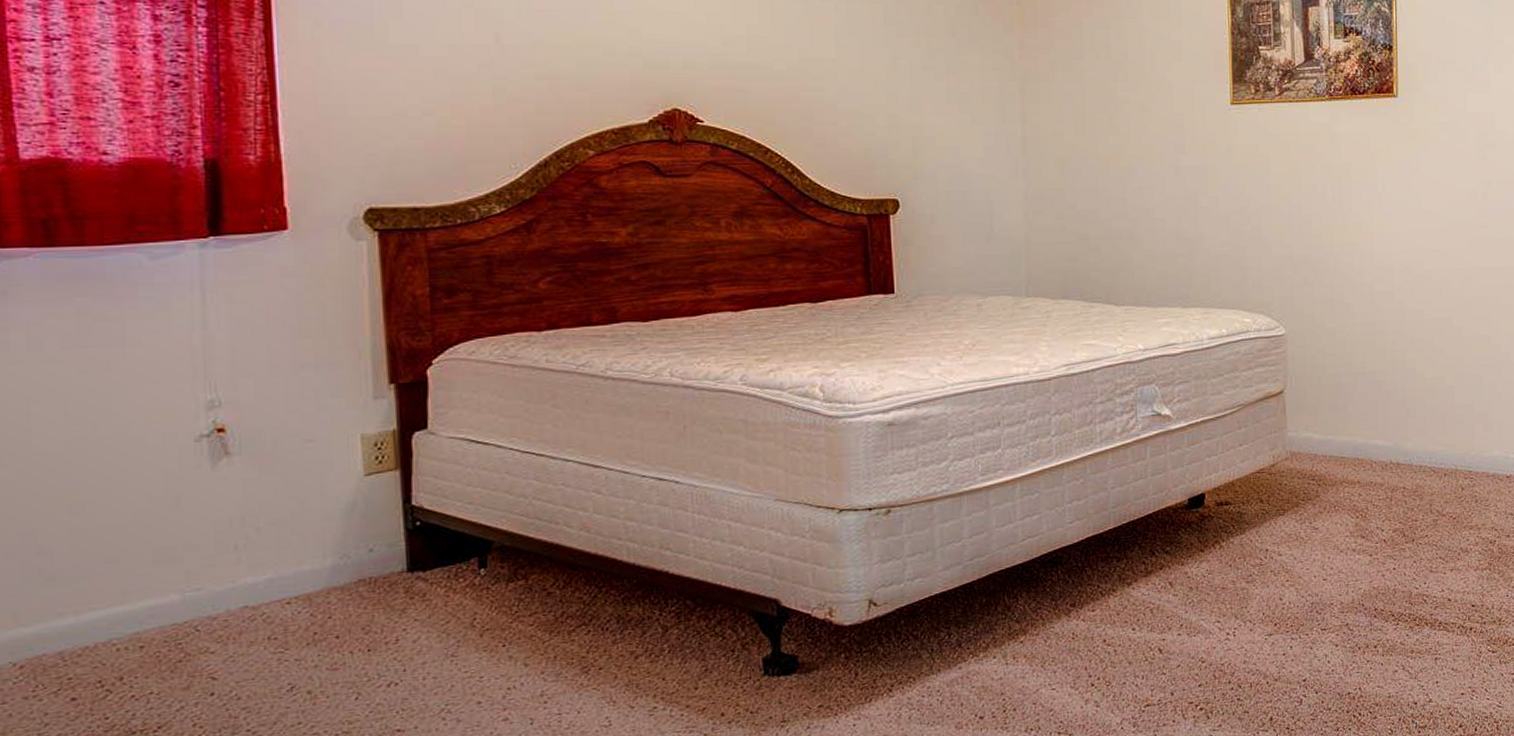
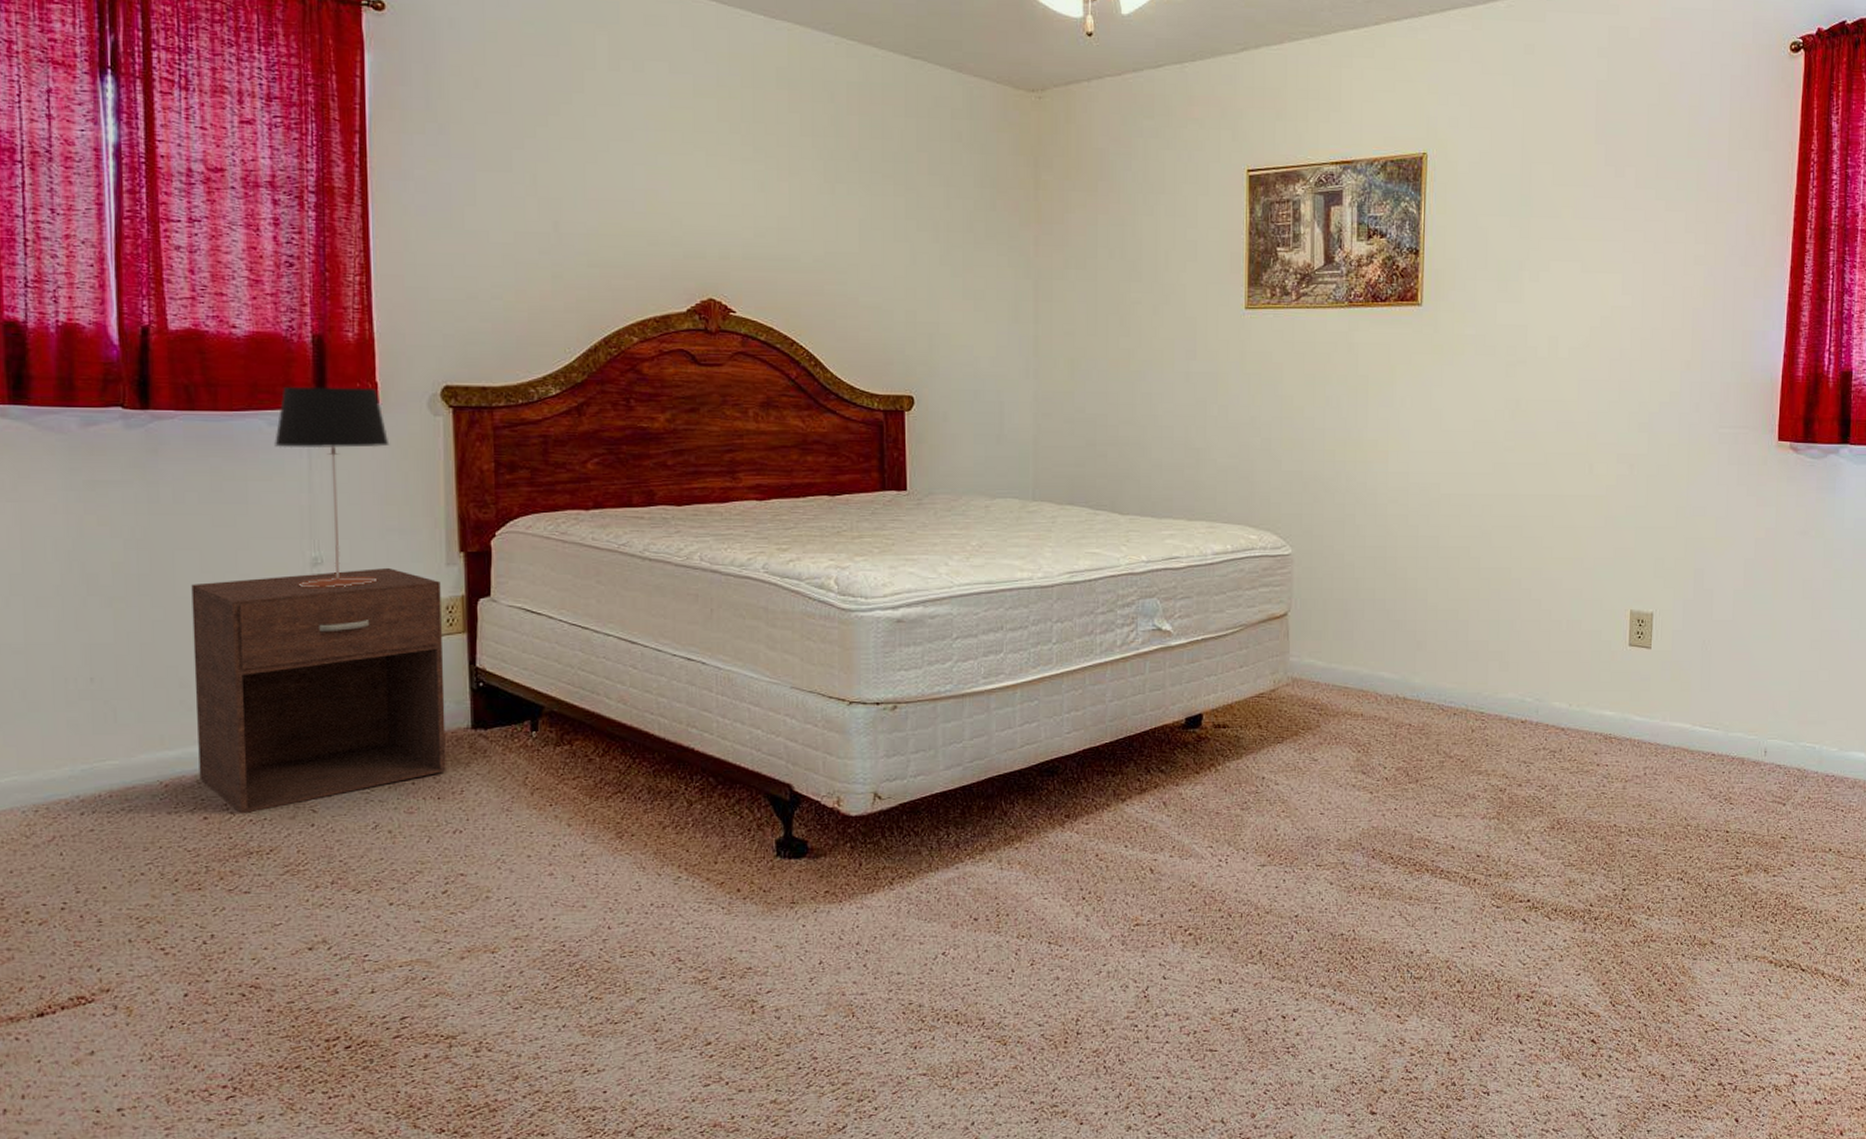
nightstand: none [52,405,378,691] -> present [191,567,446,814]
table lamp: none [156,213,302,434] -> present [273,386,390,588]

